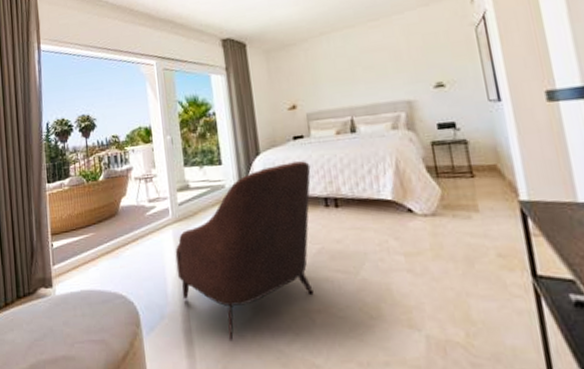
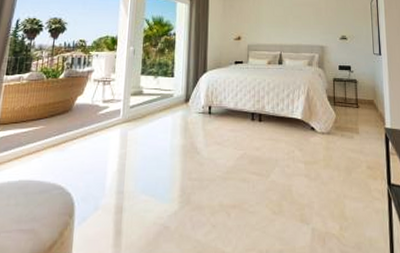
armchair: present [175,161,314,342] -> none [118,82,245,232]

